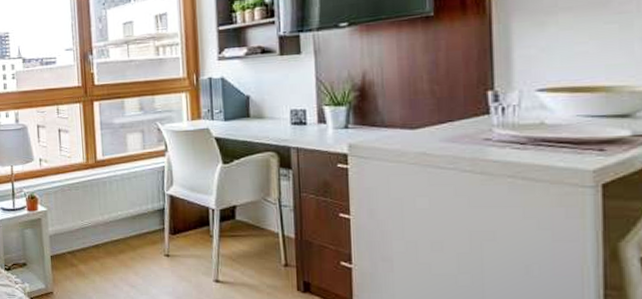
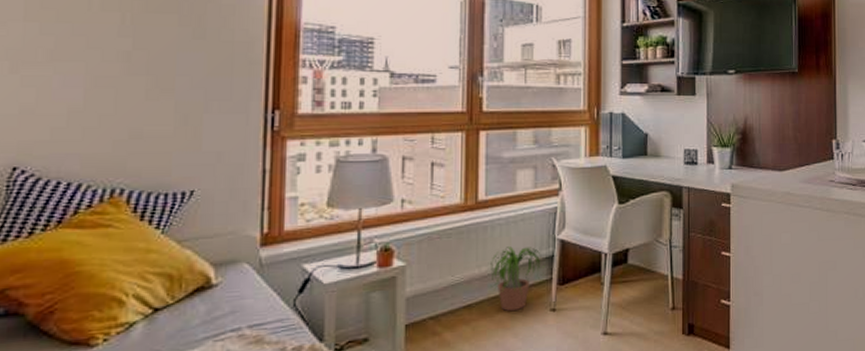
potted plant: none [111,199,158,253] -> present [490,246,545,311]

